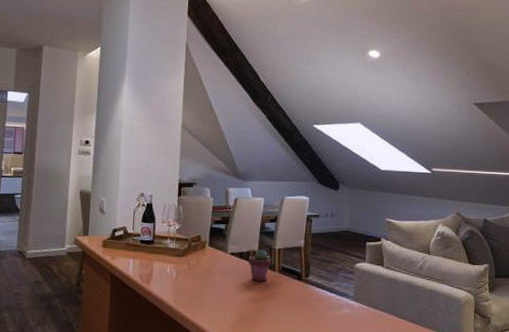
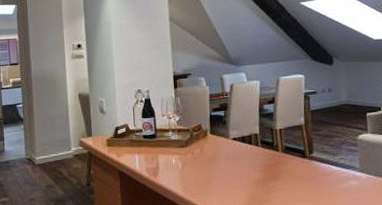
potted succulent: present [248,249,271,281] -> none [251,131,274,163]

